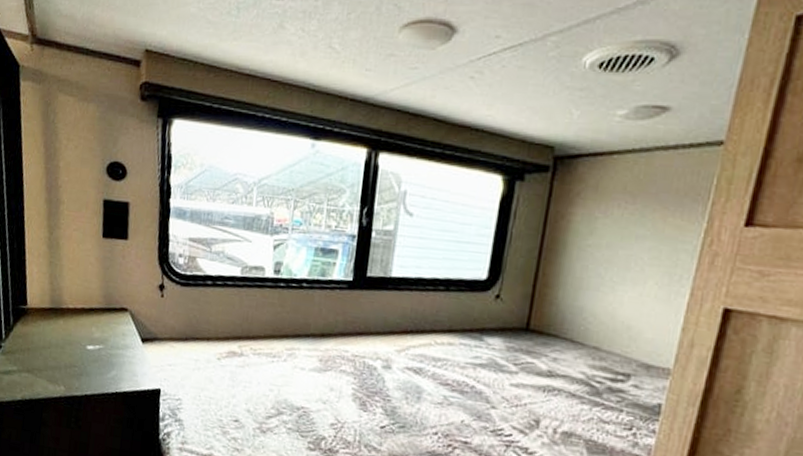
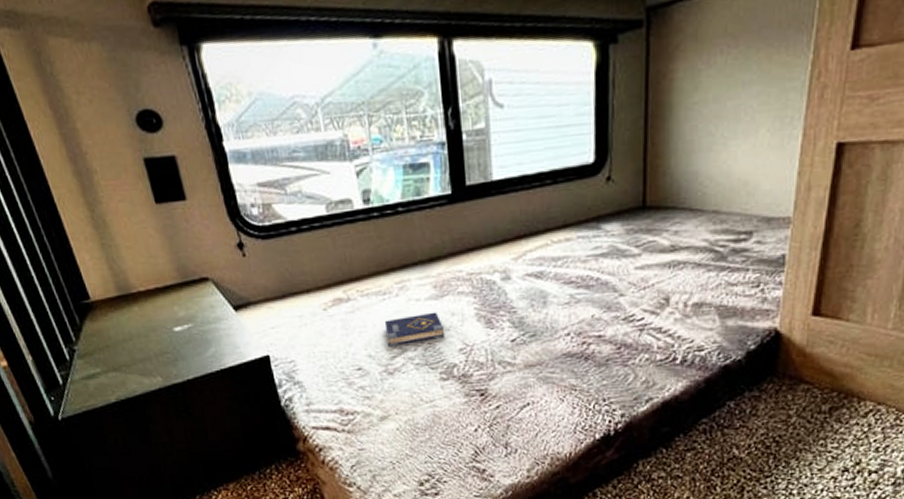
book: none [266,381,322,409] -> present [384,312,446,347]

